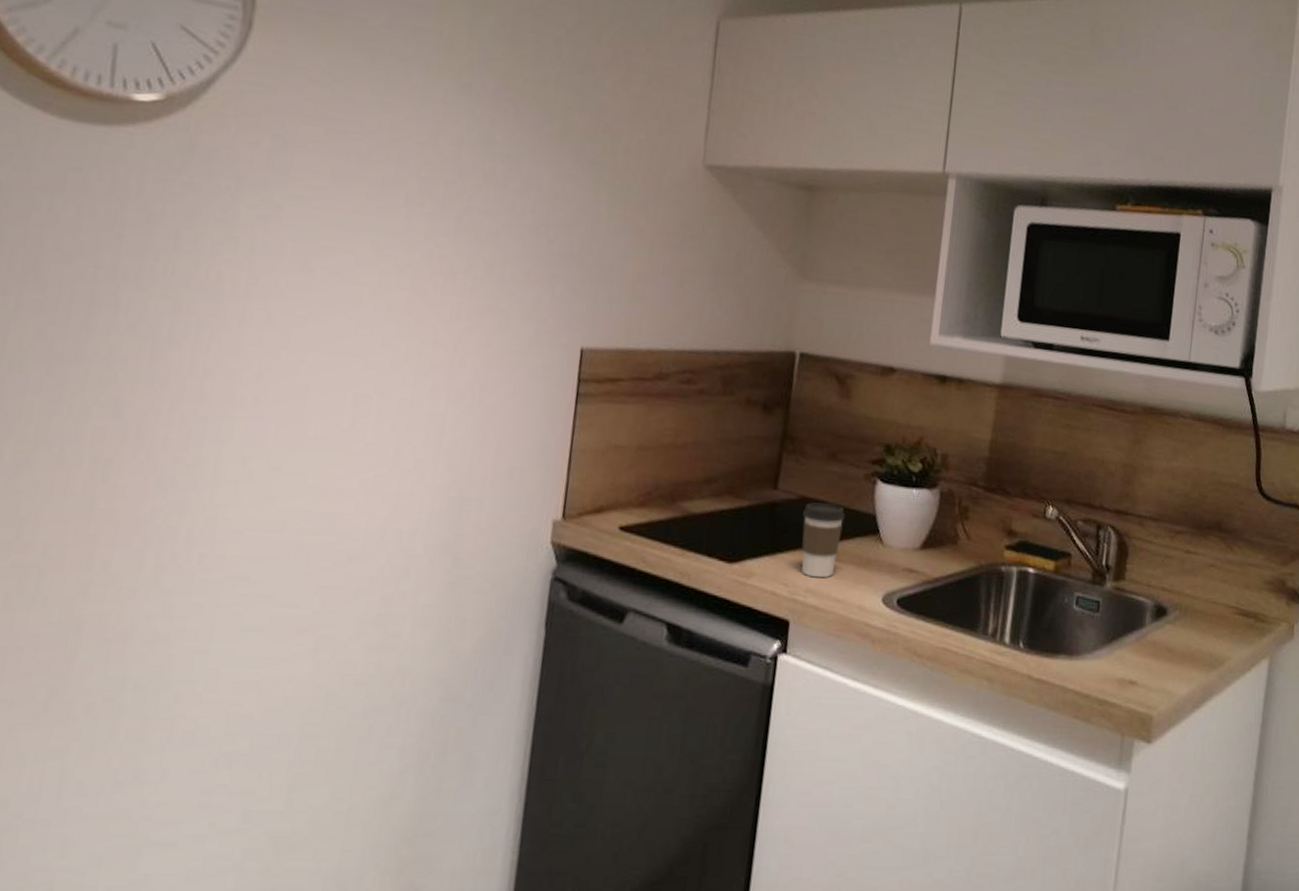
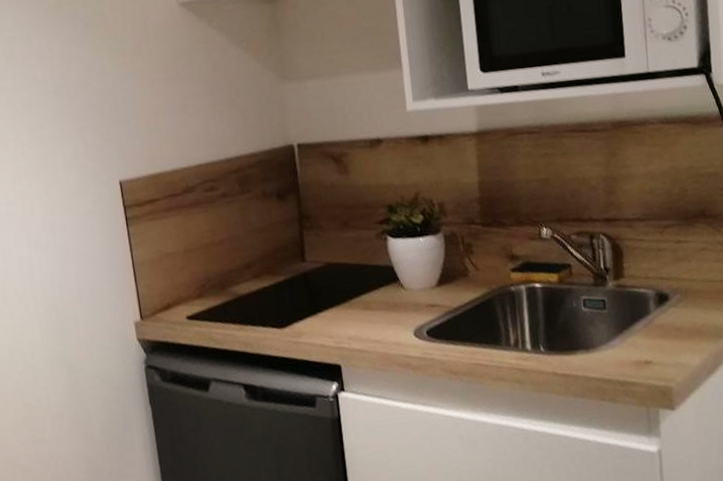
coffee cup: present [801,502,845,578] -> none [331,263,369,327]

